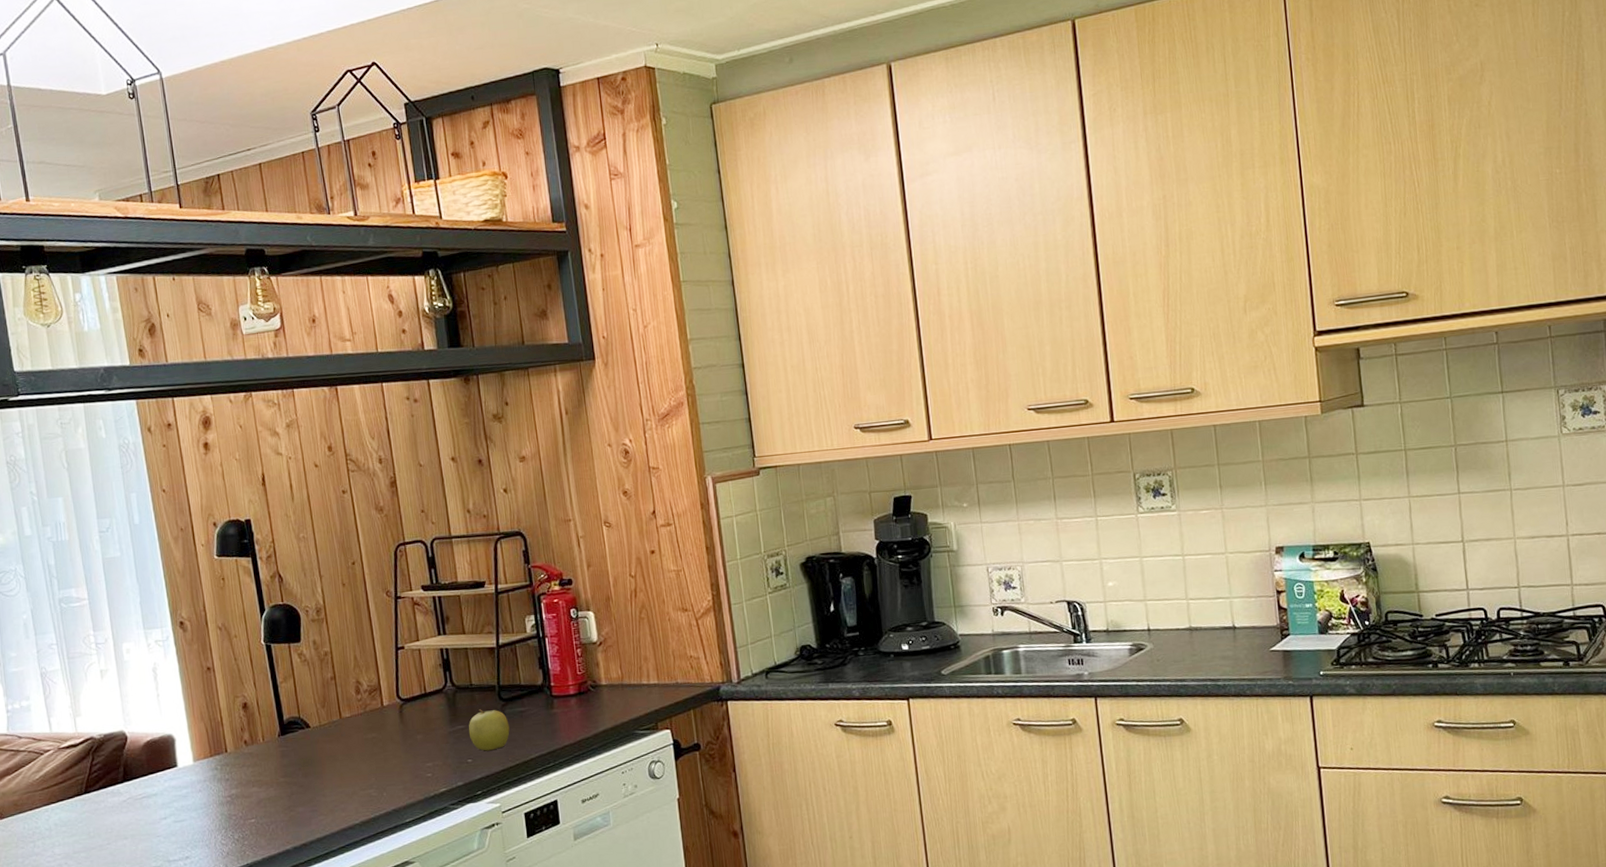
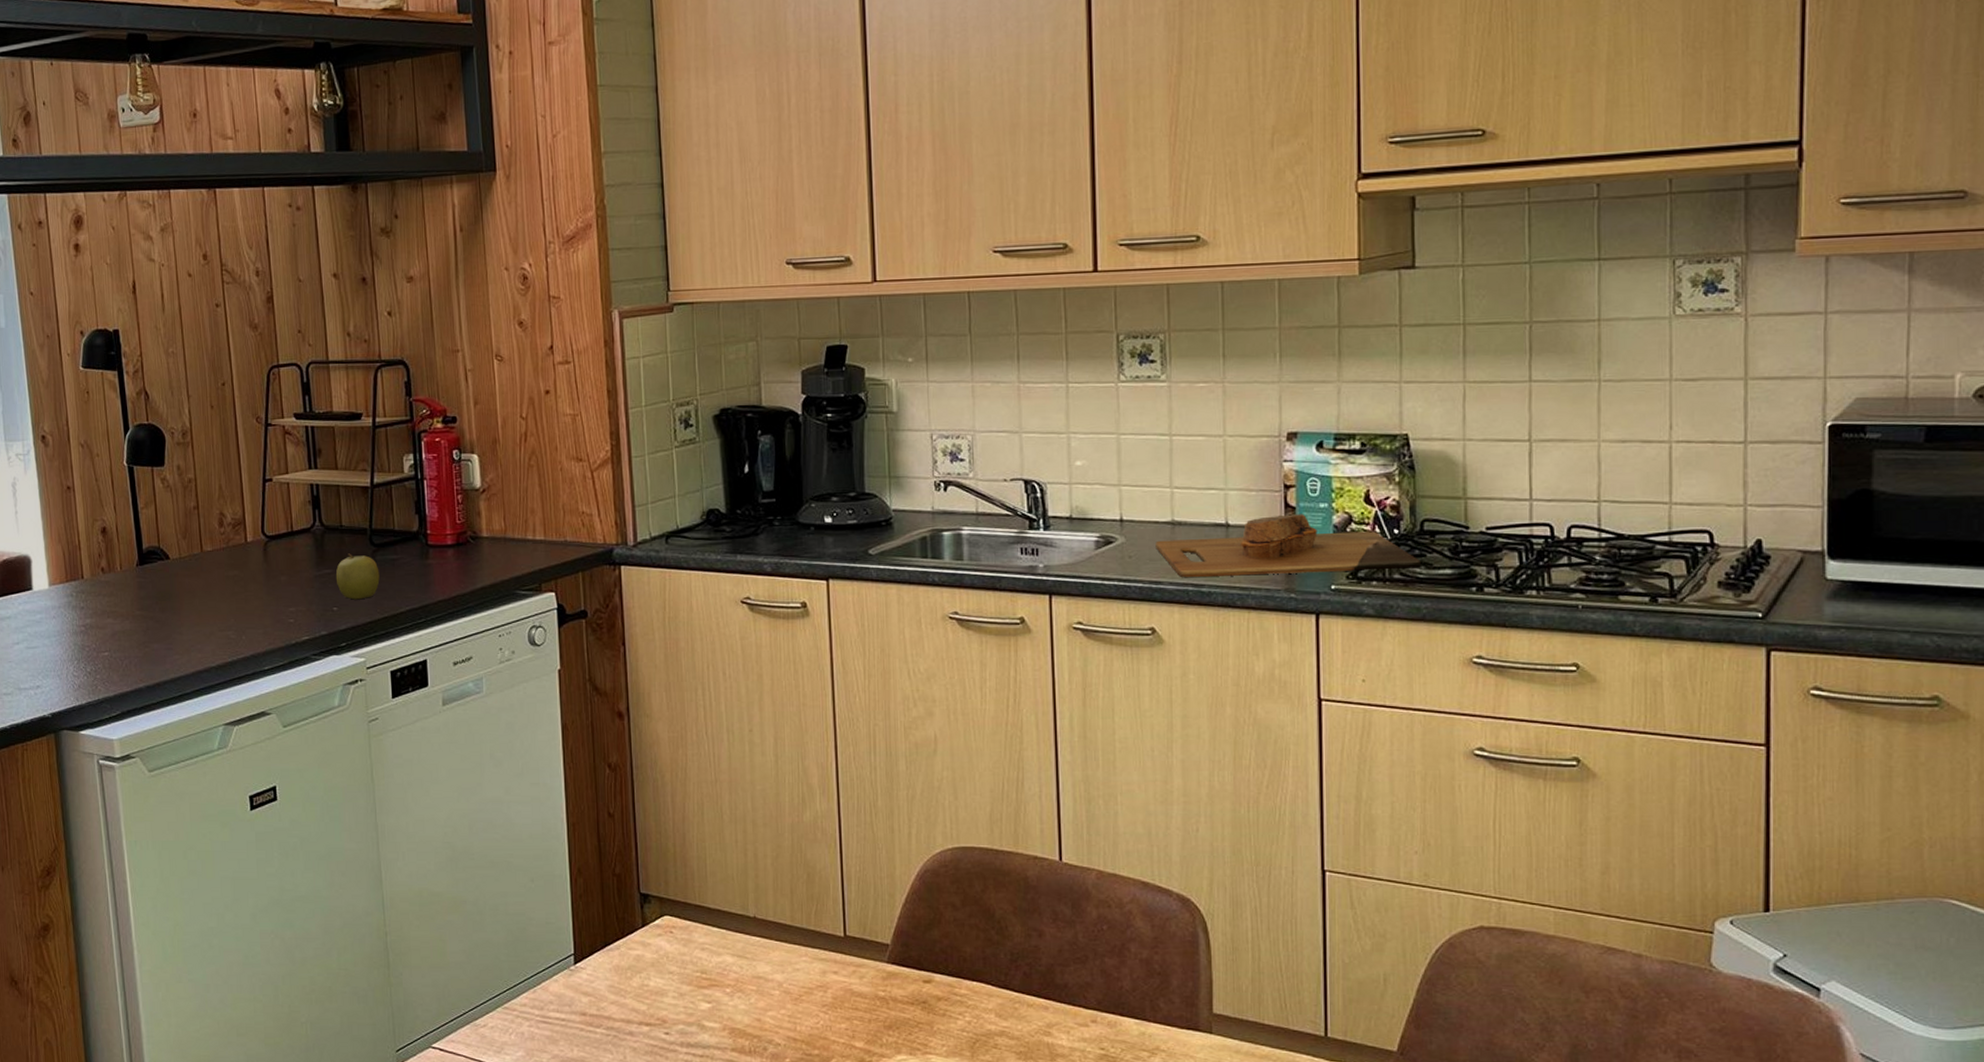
cutting board: none [1178,614,1388,675] -> present [1155,514,1421,578]

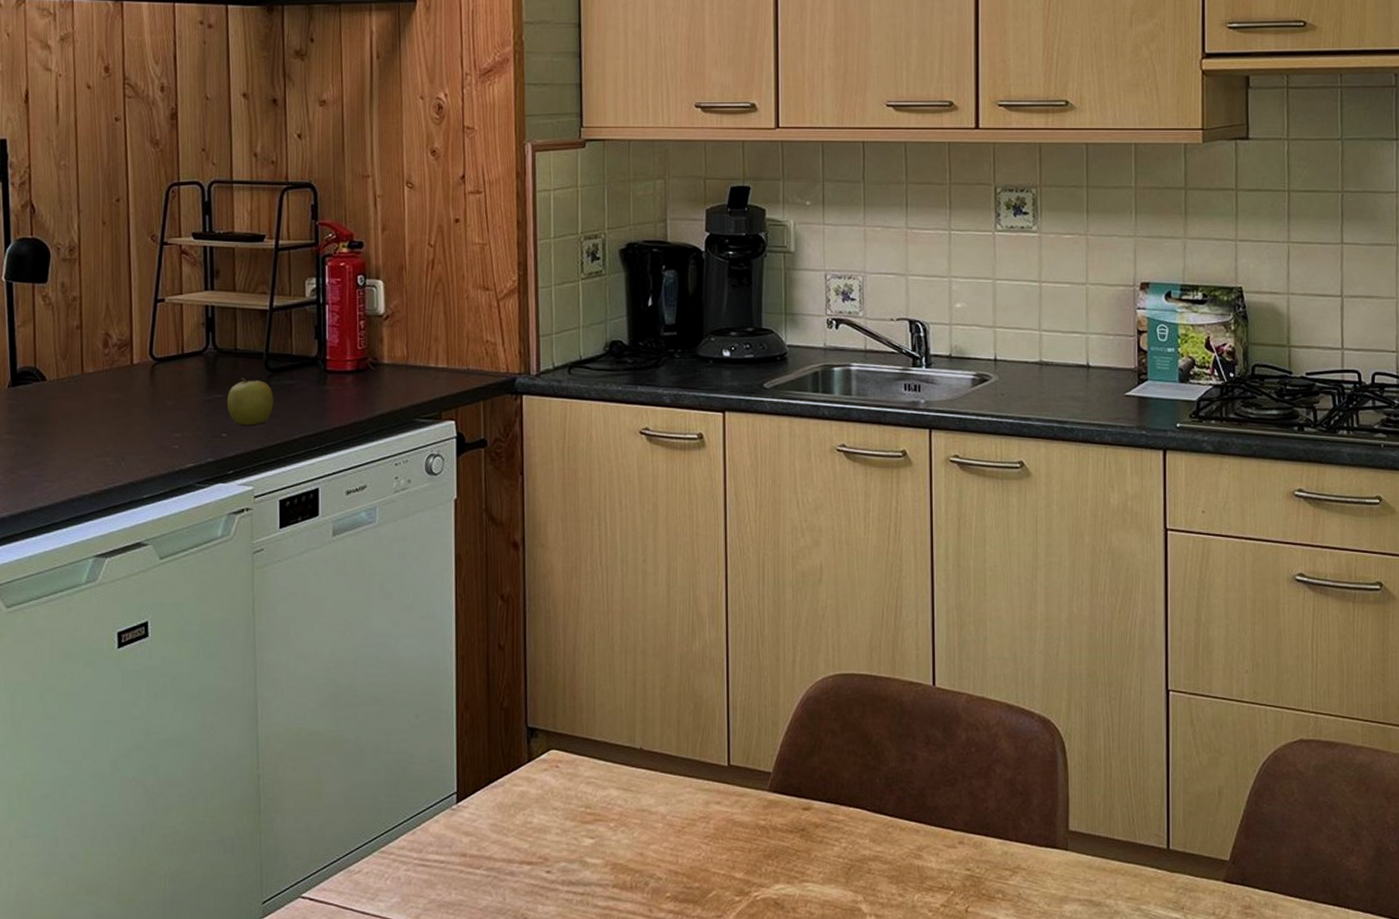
cutting board: present [1155,514,1421,578] -> none [1025,357,1252,415]

